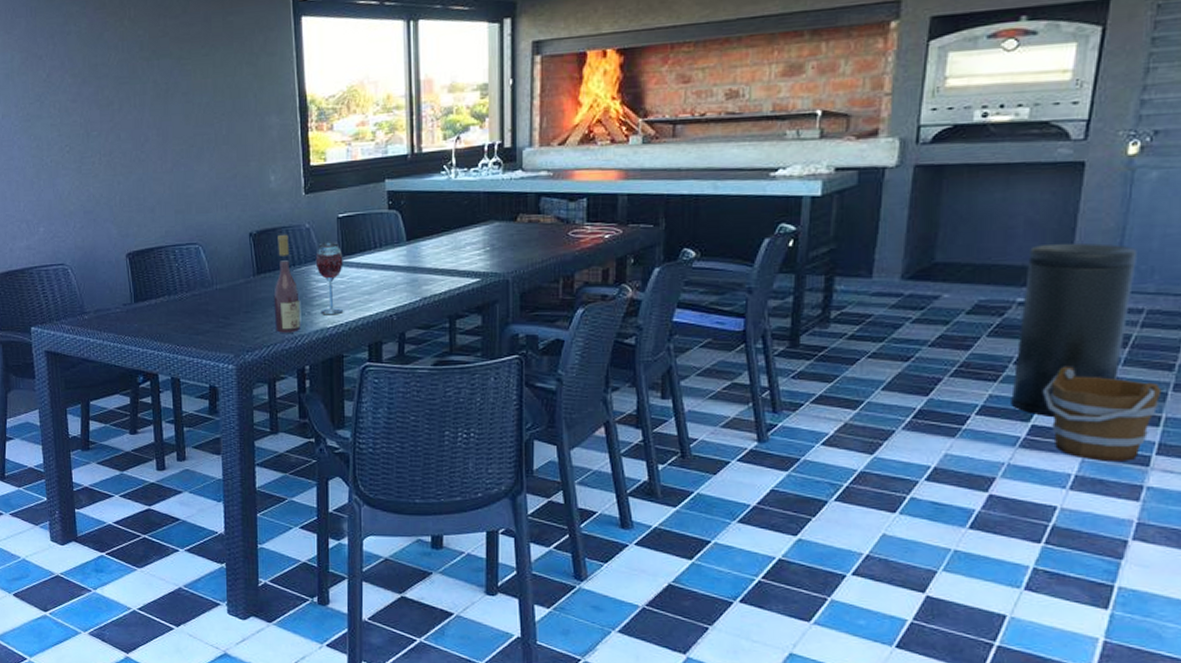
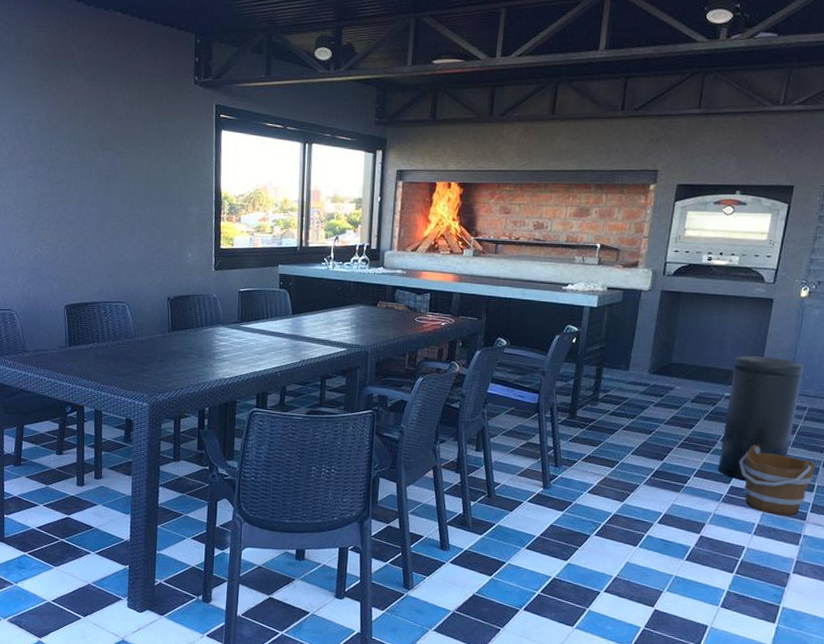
wine bottle: present [273,234,303,333] -> none [183,300,206,380]
wineglass: present [315,242,343,315] -> none [219,310,242,369]

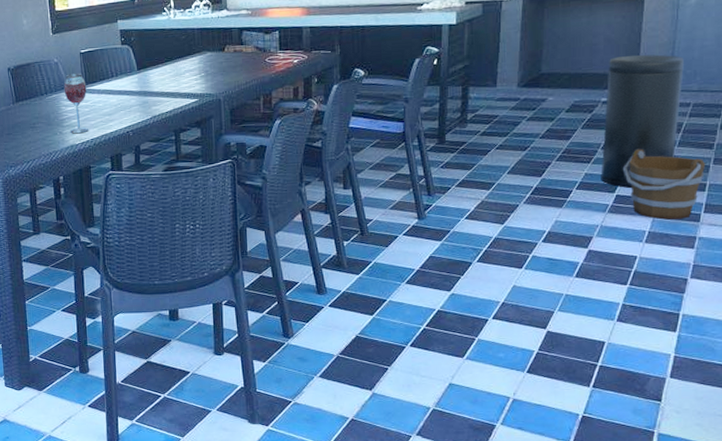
wineglass: none [219,310,242,369] -> present [63,73,88,134]

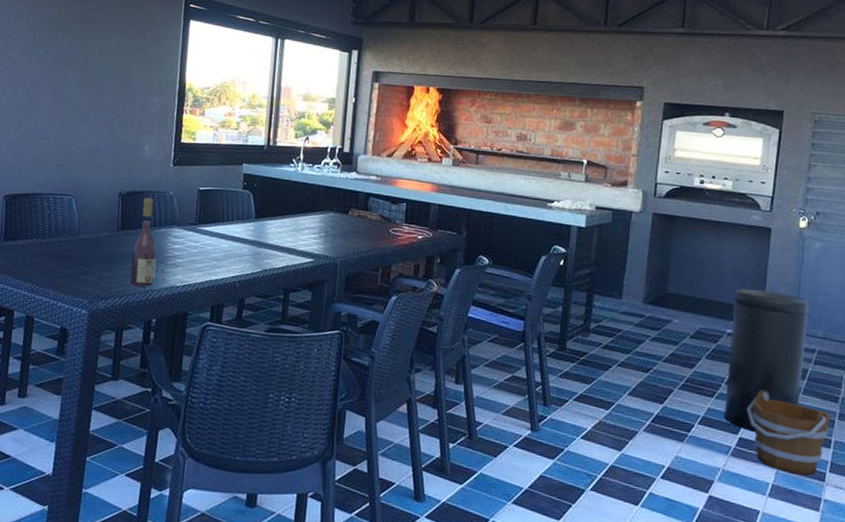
wine bottle: none [30,68,56,150] -> present [130,197,157,287]
wineglass: present [63,73,88,134] -> none [172,209,199,276]

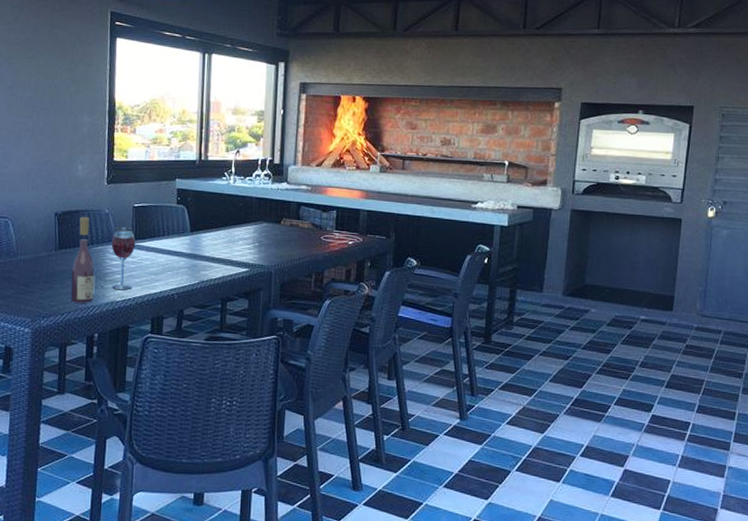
wineglass: none [172,209,199,276] -> present [111,226,136,291]
pedal bin: present [724,288,809,432] -> none [638,277,716,409]
bucket: present [746,389,831,476] -> none [658,370,735,446]

